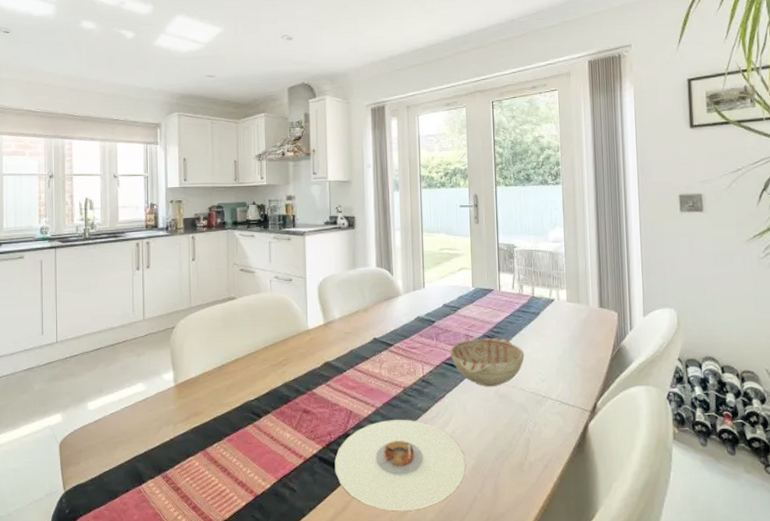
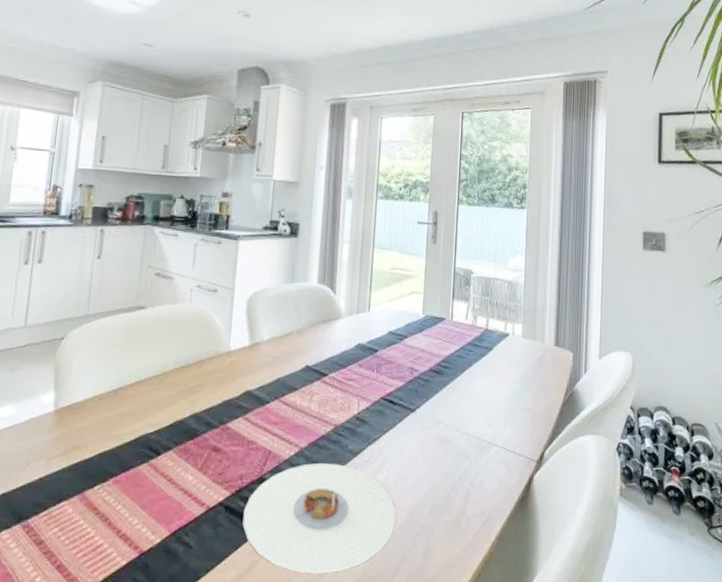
decorative bowl: present [450,338,525,387] -> none [391,373,473,430]

